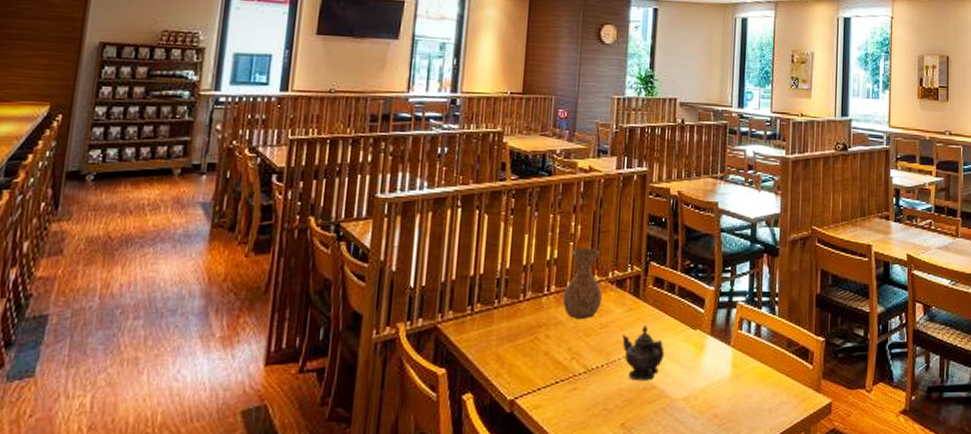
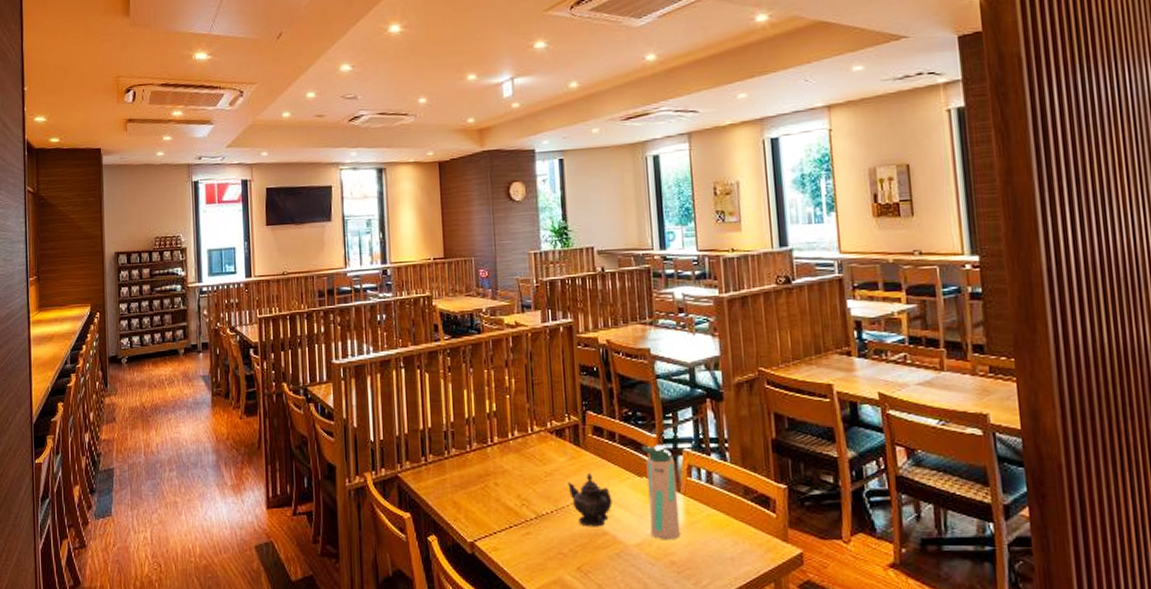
vase: present [563,249,602,318] -> none [506,401,544,467]
water bottle: none [698,298,729,393] -> present [642,445,681,541]

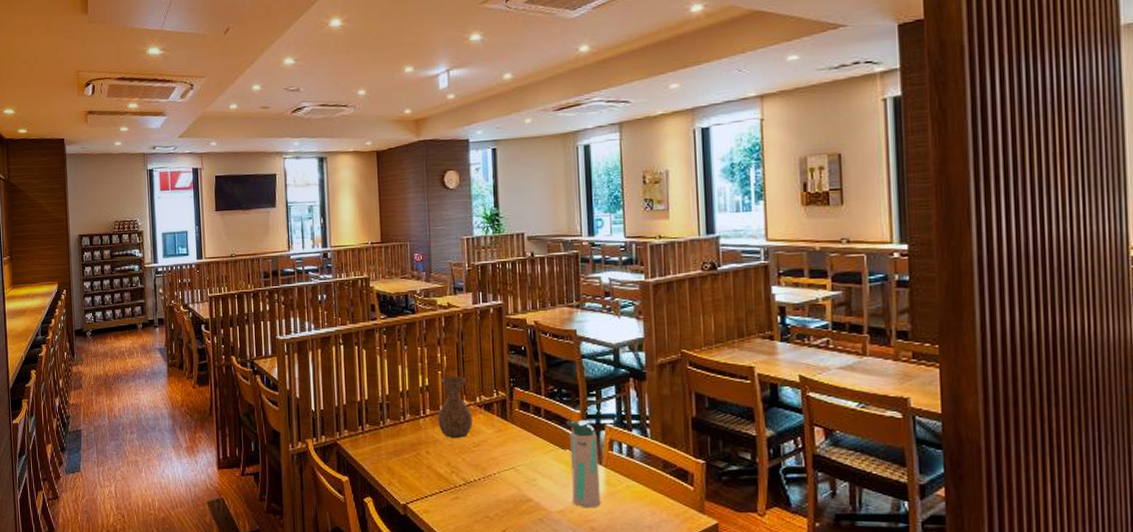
vase: none [506,401,544,467] -> present [438,377,473,438]
teapot: present [568,472,613,527] -> none [495,444,537,494]

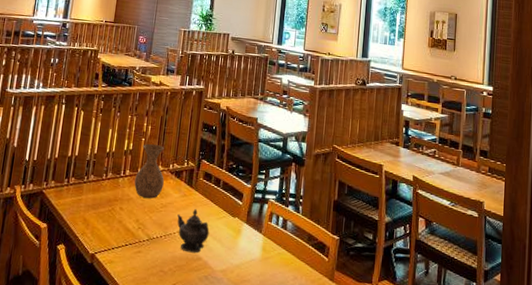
teapot: none [495,444,537,494] -> present [177,208,210,253]
water bottle: present [566,420,601,508] -> none [234,192,262,270]

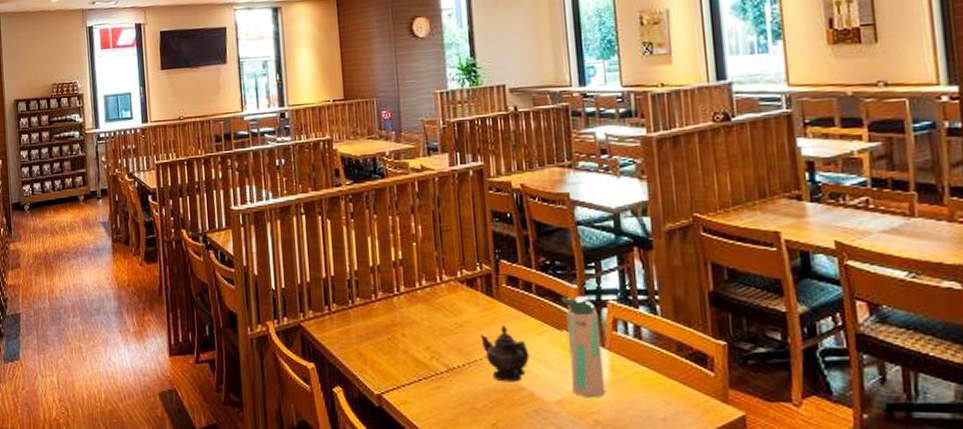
vase: present [134,144,164,199] -> none [413,249,454,318]
water bottle: none [234,192,262,270] -> present [561,296,606,398]

